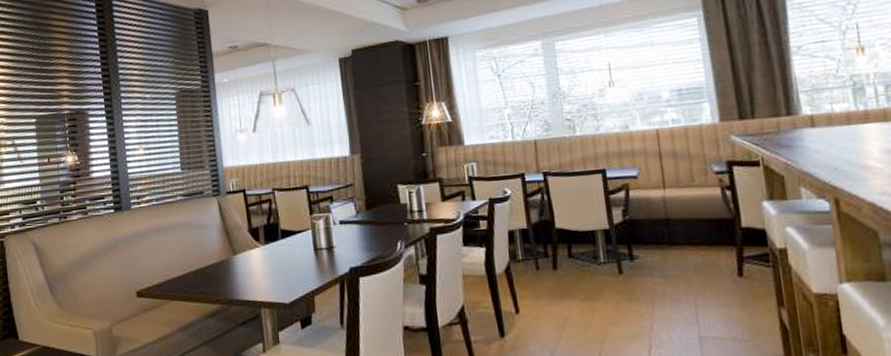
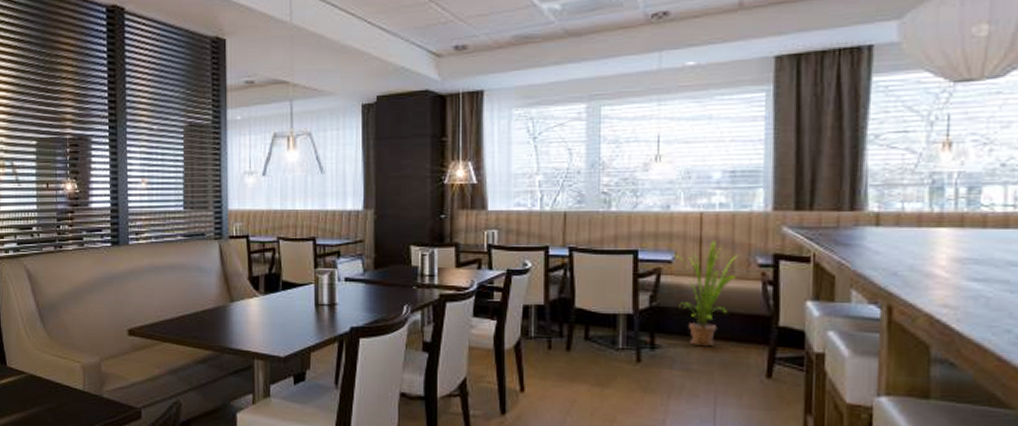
house plant: none [636,154,697,254] -> present [671,240,737,347]

